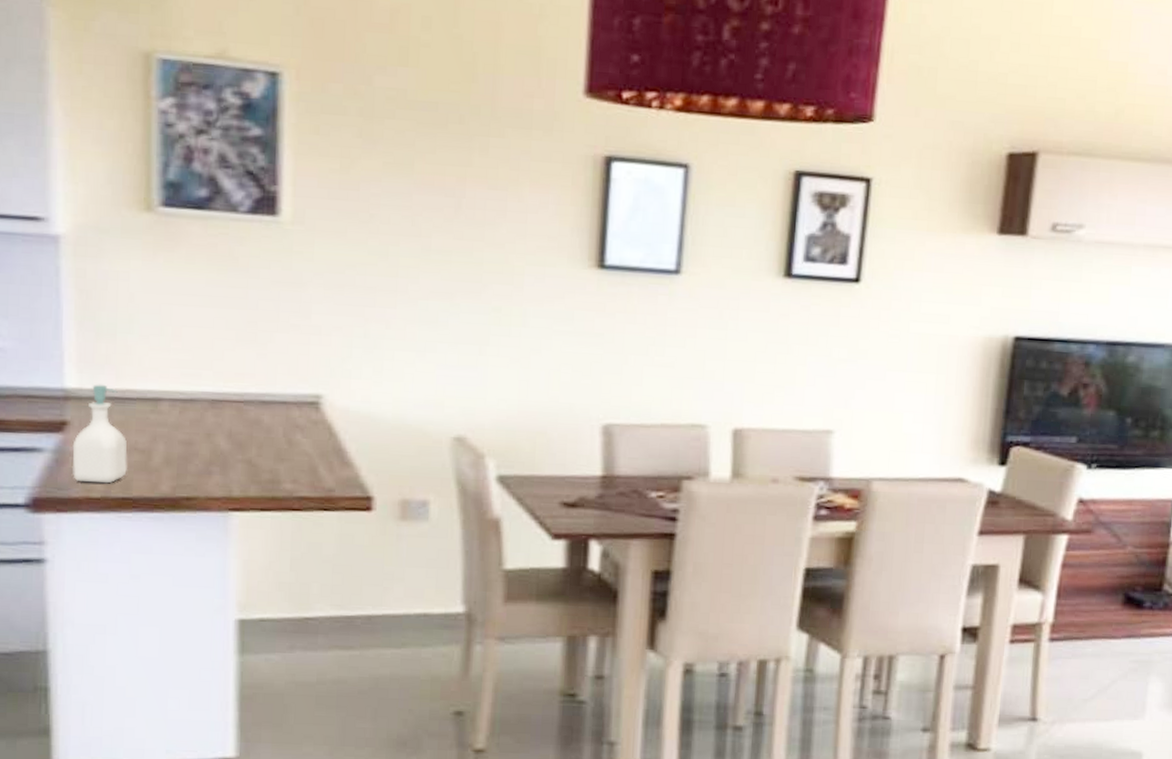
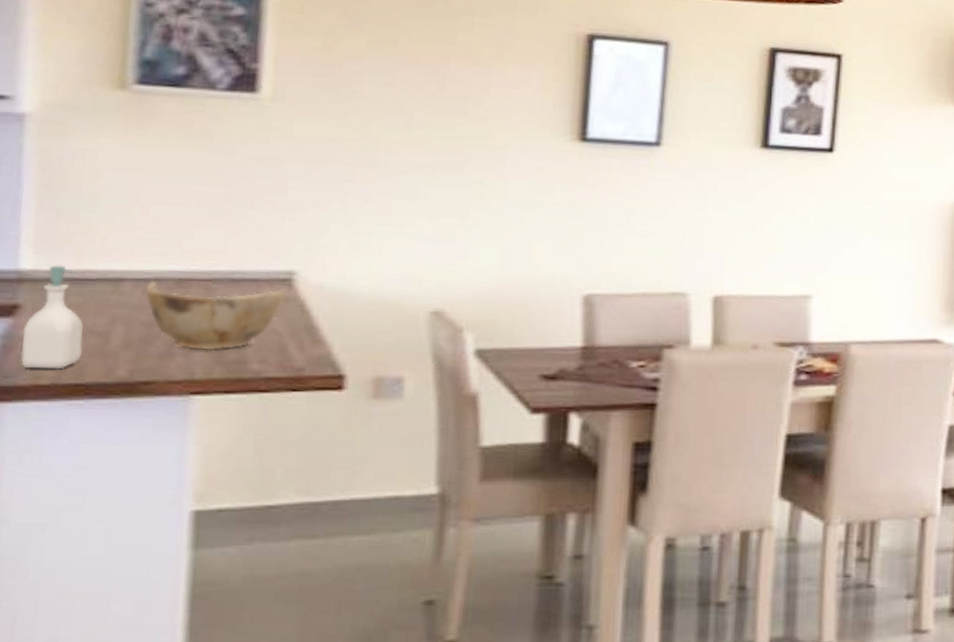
bowl: none [182,401,316,470] -> present [145,281,289,351]

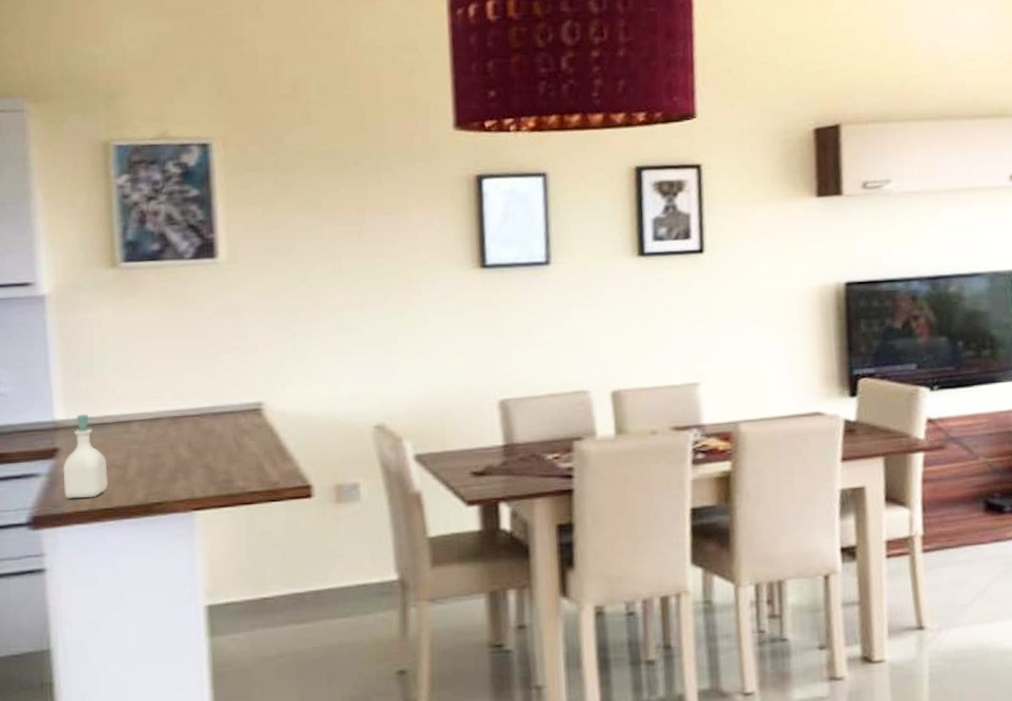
bowl: present [145,281,289,351] -> none [149,416,259,474]

